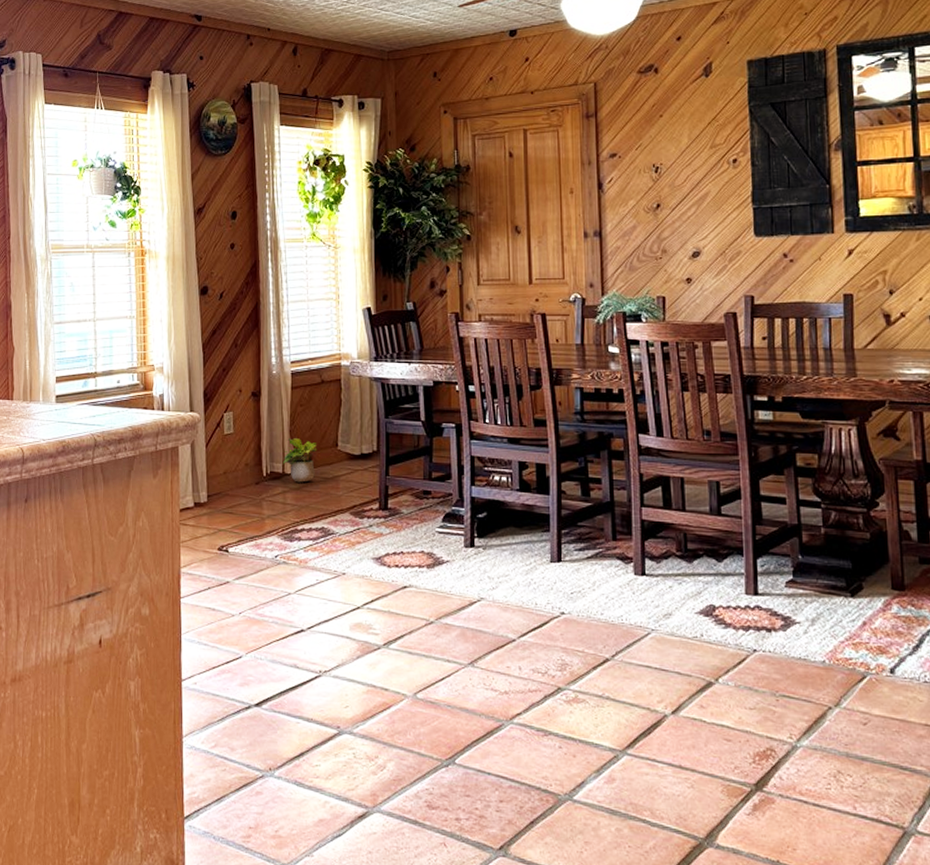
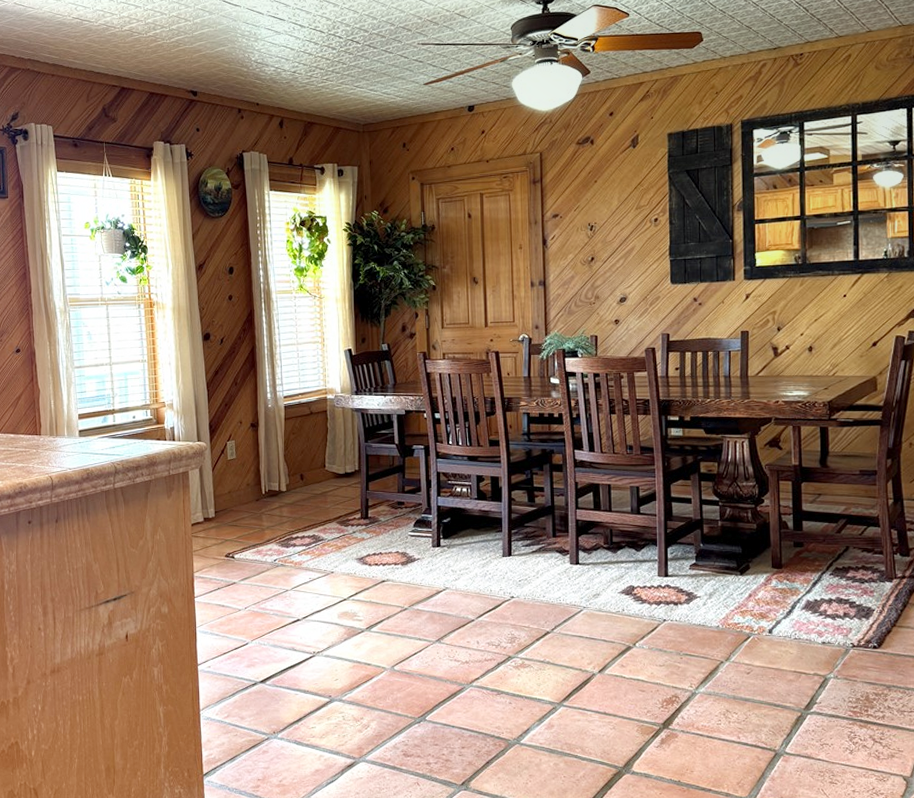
potted plant: present [283,438,318,483] -> none [279,461,308,498]

